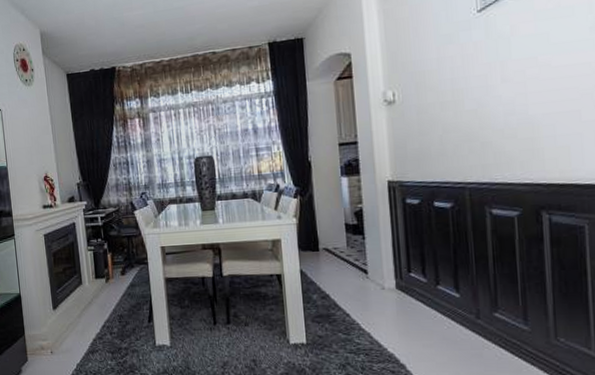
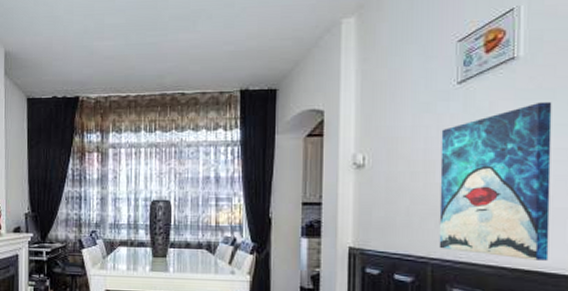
wall art: none [466,19,582,174] -> present [439,101,552,261]

